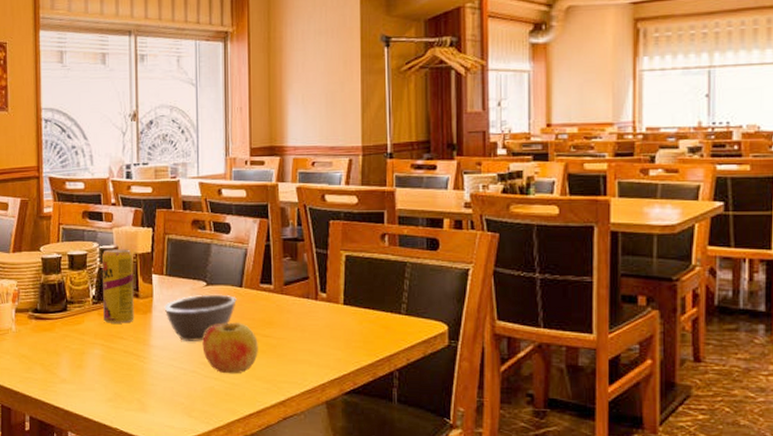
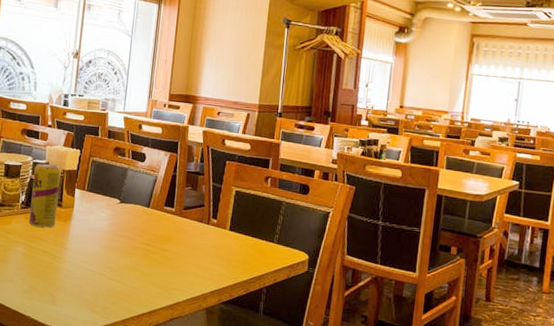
bowl: present [164,294,237,341] -> none [82,210,144,249]
apple: present [202,323,258,374] -> none [110,236,157,279]

